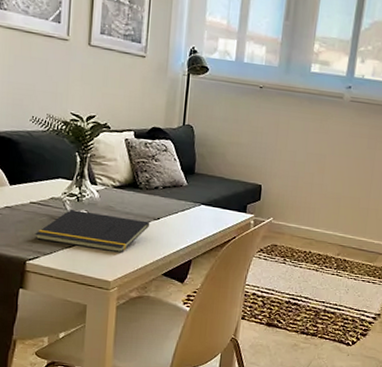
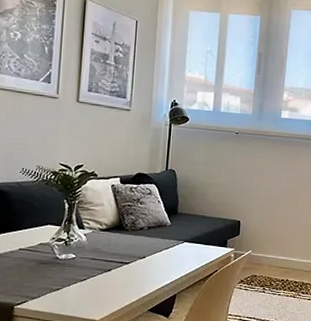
notepad: present [35,209,150,253] -> none [23,253,136,293]

